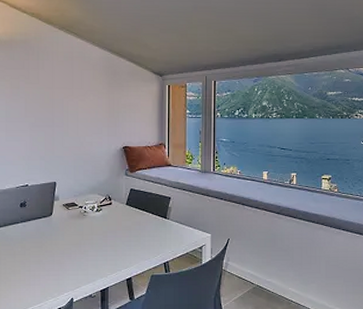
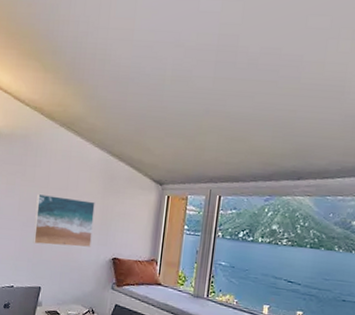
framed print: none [43,94,101,143] -> present [33,193,95,248]

